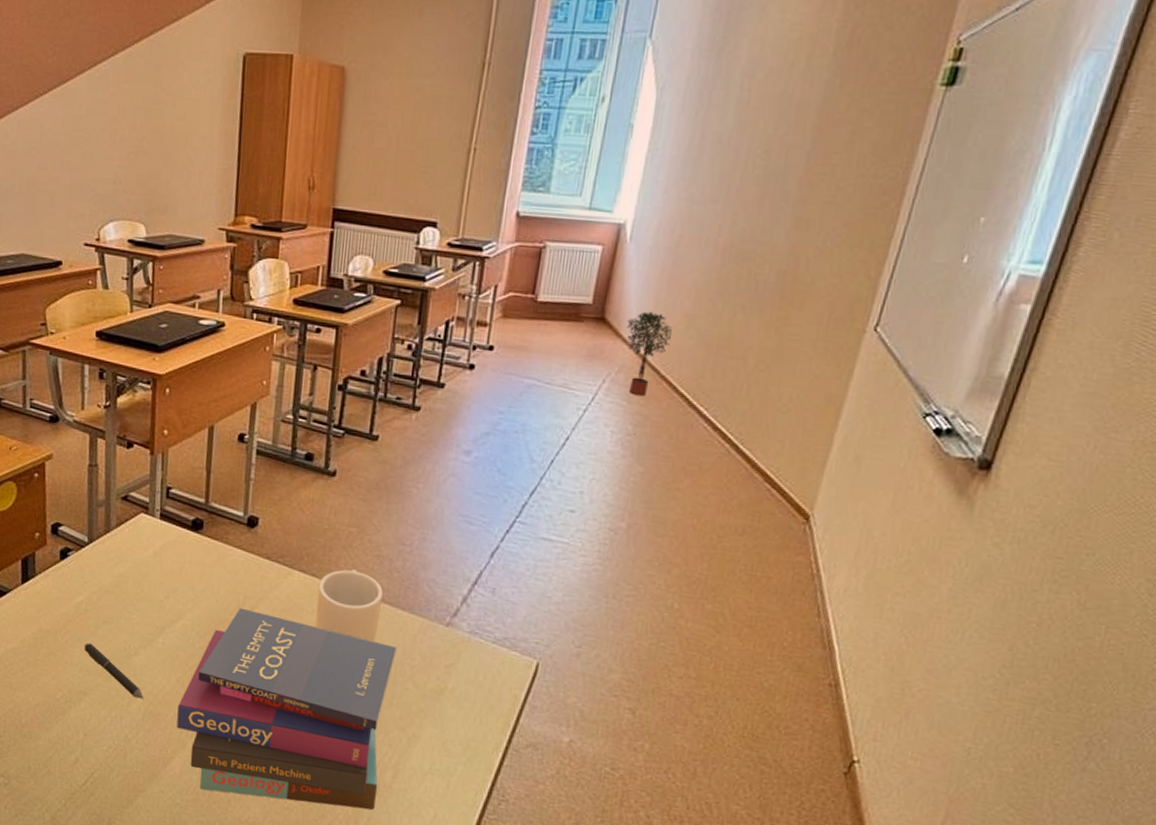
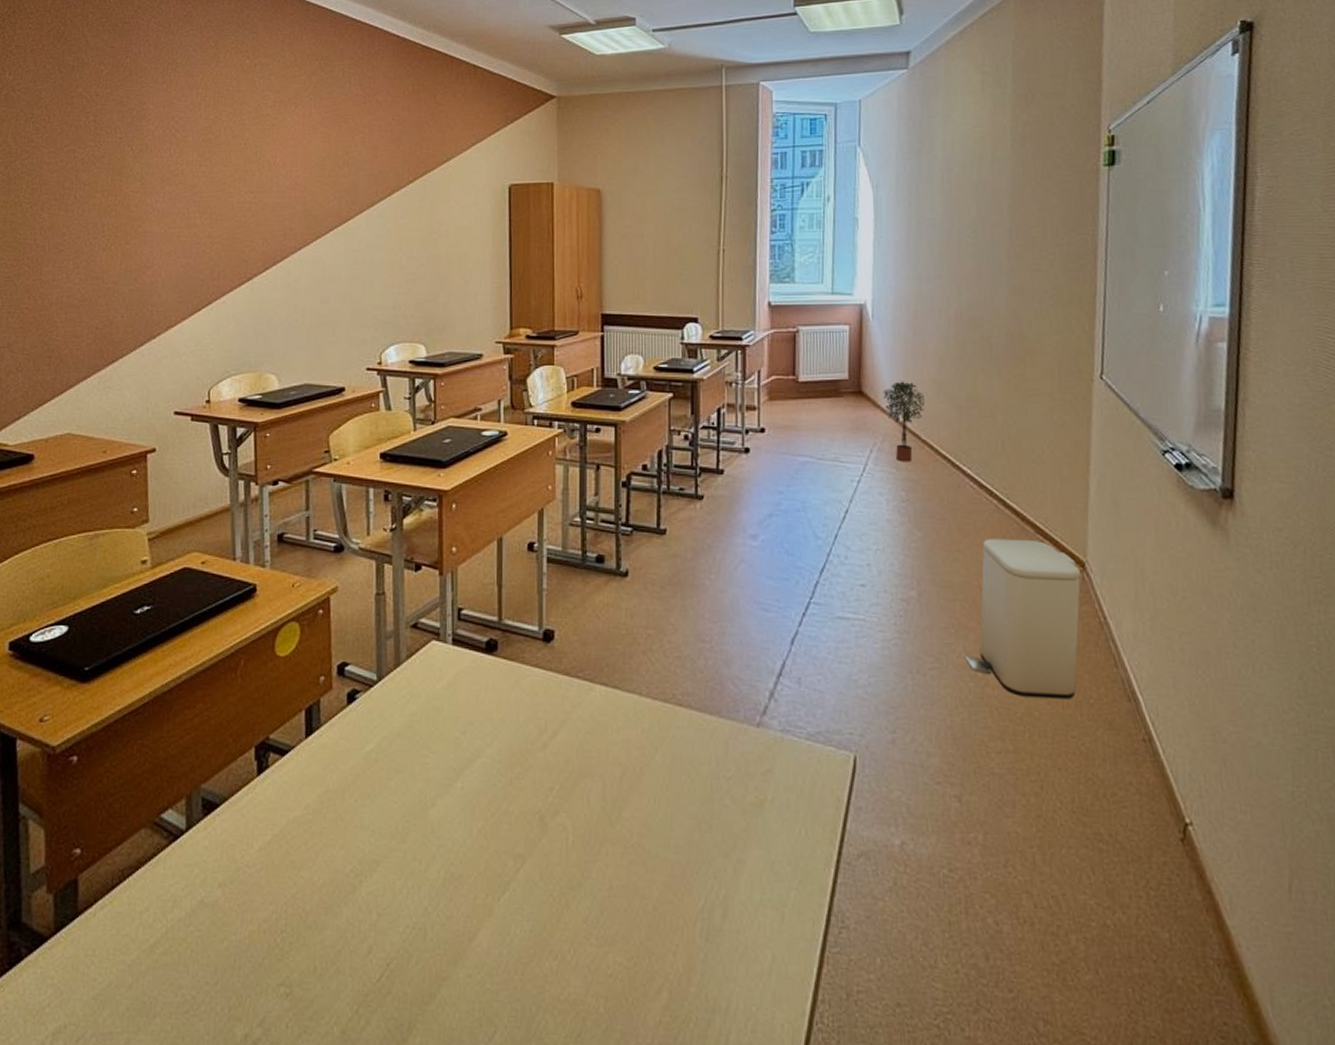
pen: present [84,642,144,699] -> none [375,799,443,860]
books: present [176,607,397,810] -> none [480,734,710,967]
mug: present [315,569,384,643] -> none [621,675,689,757]
pedal bin: none [663,481,804,639] -> present [964,538,1081,700]

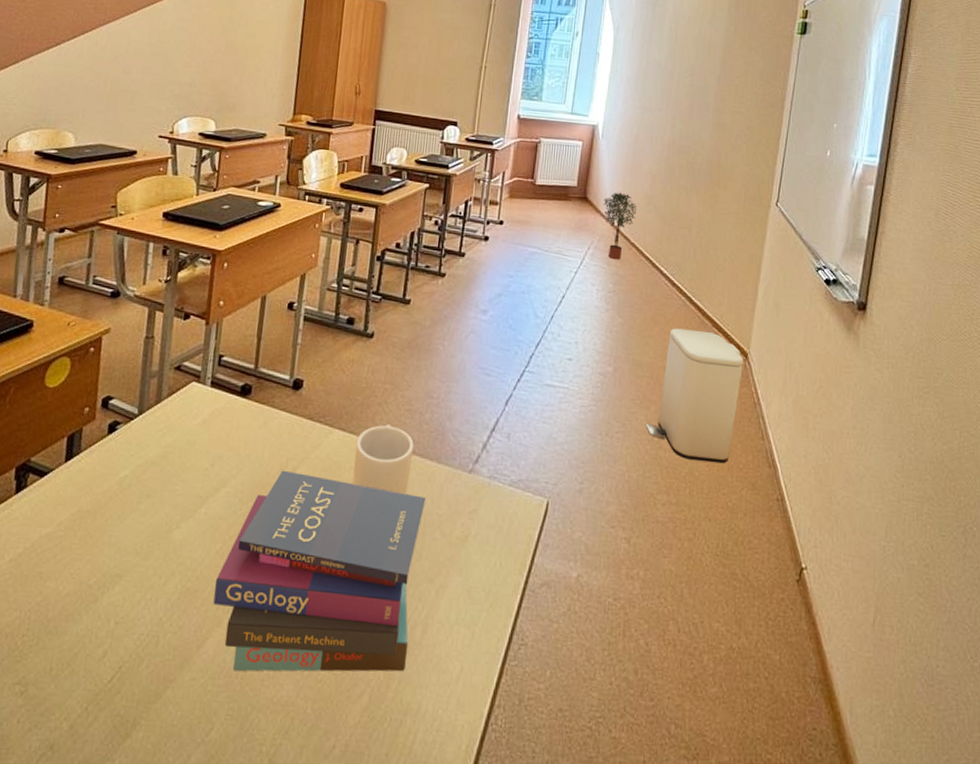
books: none [480,734,710,967] -> present [213,470,427,672]
mug: none [621,675,689,757] -> present [352,424,414,495]

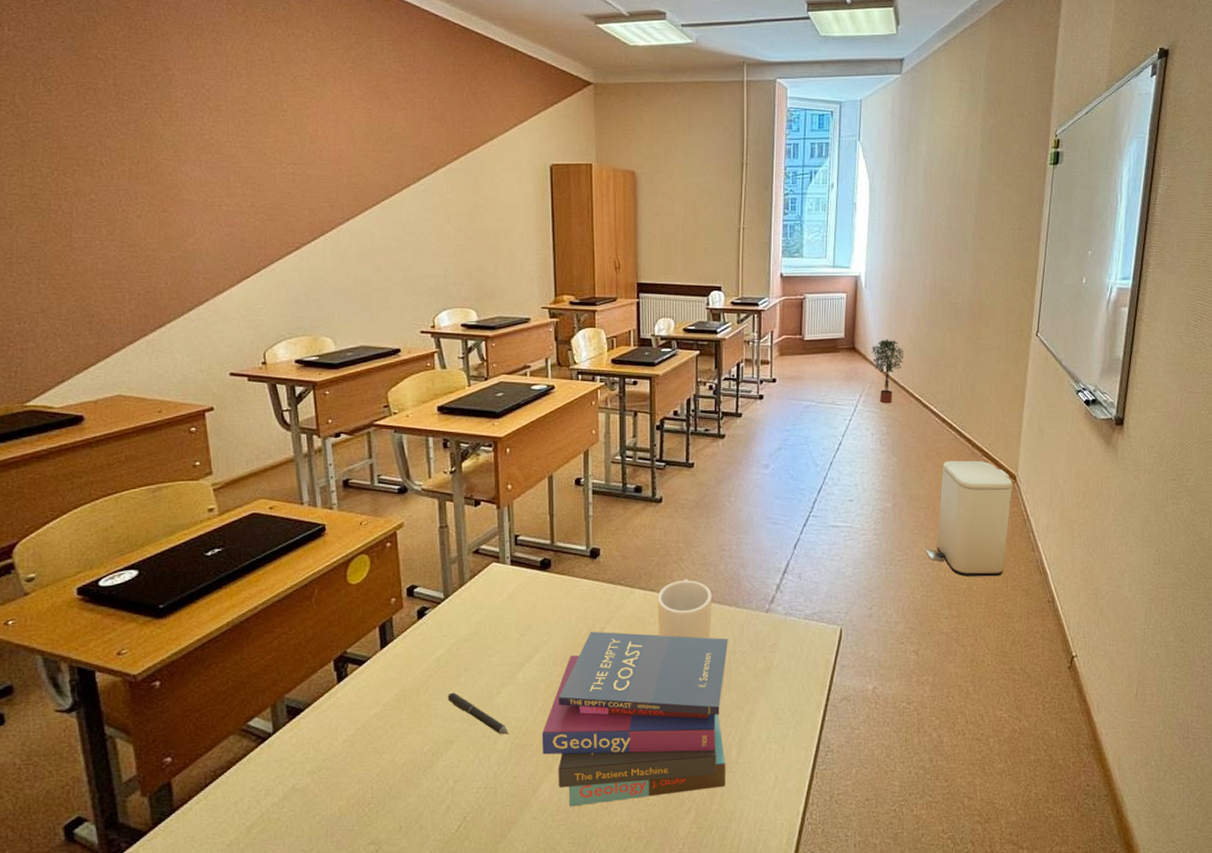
pen: none [123,519,182,576] -> present [447,692,509,735]

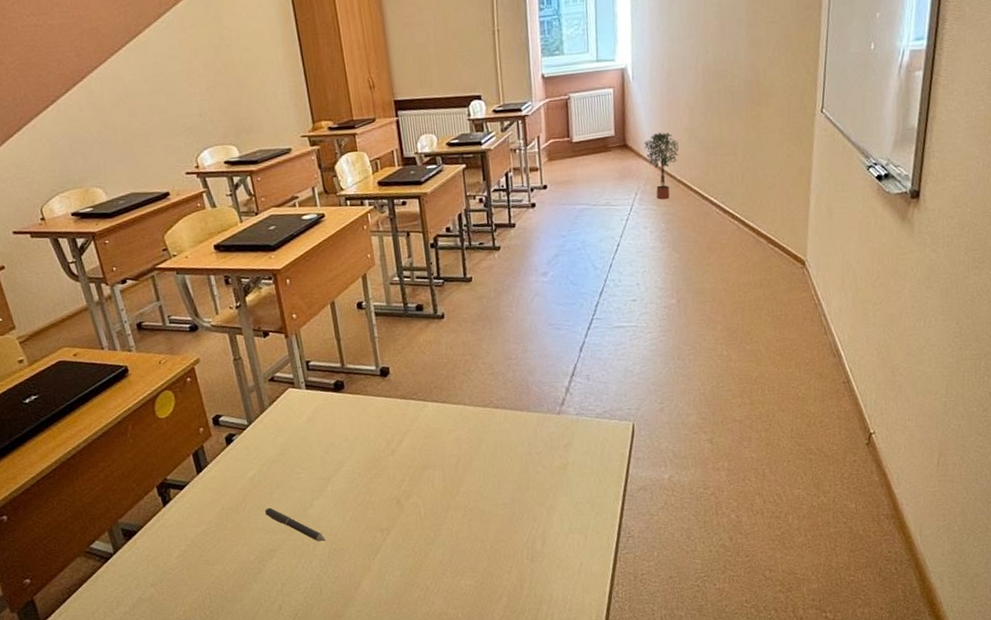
books: present [541,631,729,807] -> none [356,441,533,600]
mug: present [657,579,713,639] -> none [449,389,506,444]
pedal bin: present [925,460,1013,577] -> none [713,248,802,365]

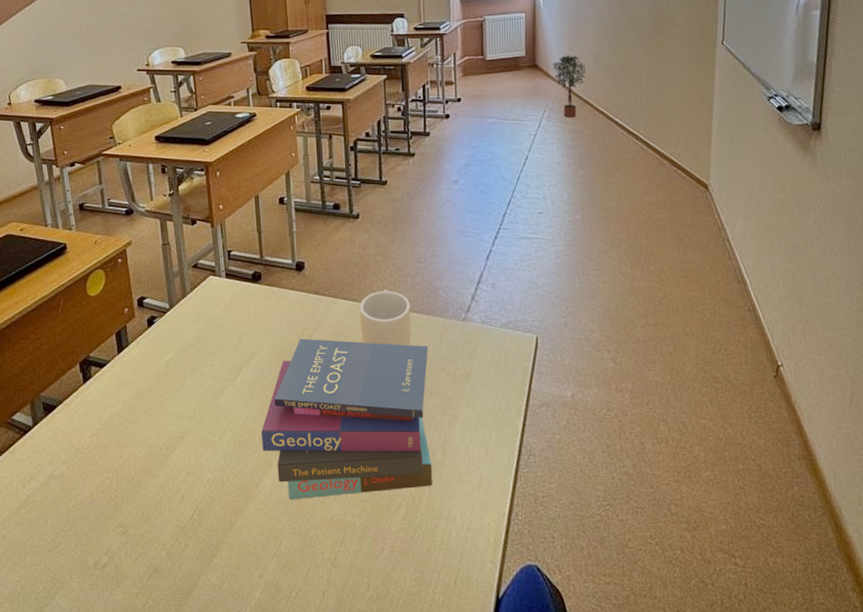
pen: present [264,507,326,542] -> none [176,393,232,432]
books: none [356,441,533,600] -> present [261,338,433,500]
mug: none [449,389,506,444] -> present [359,290,411,346]

